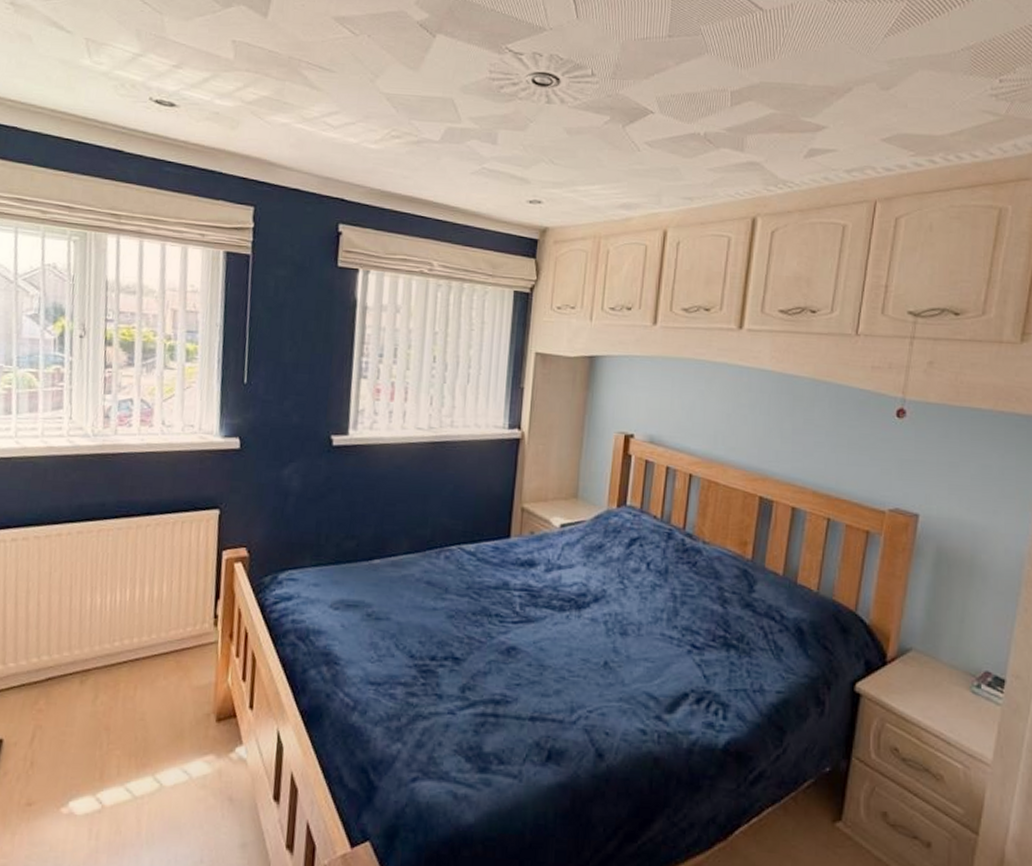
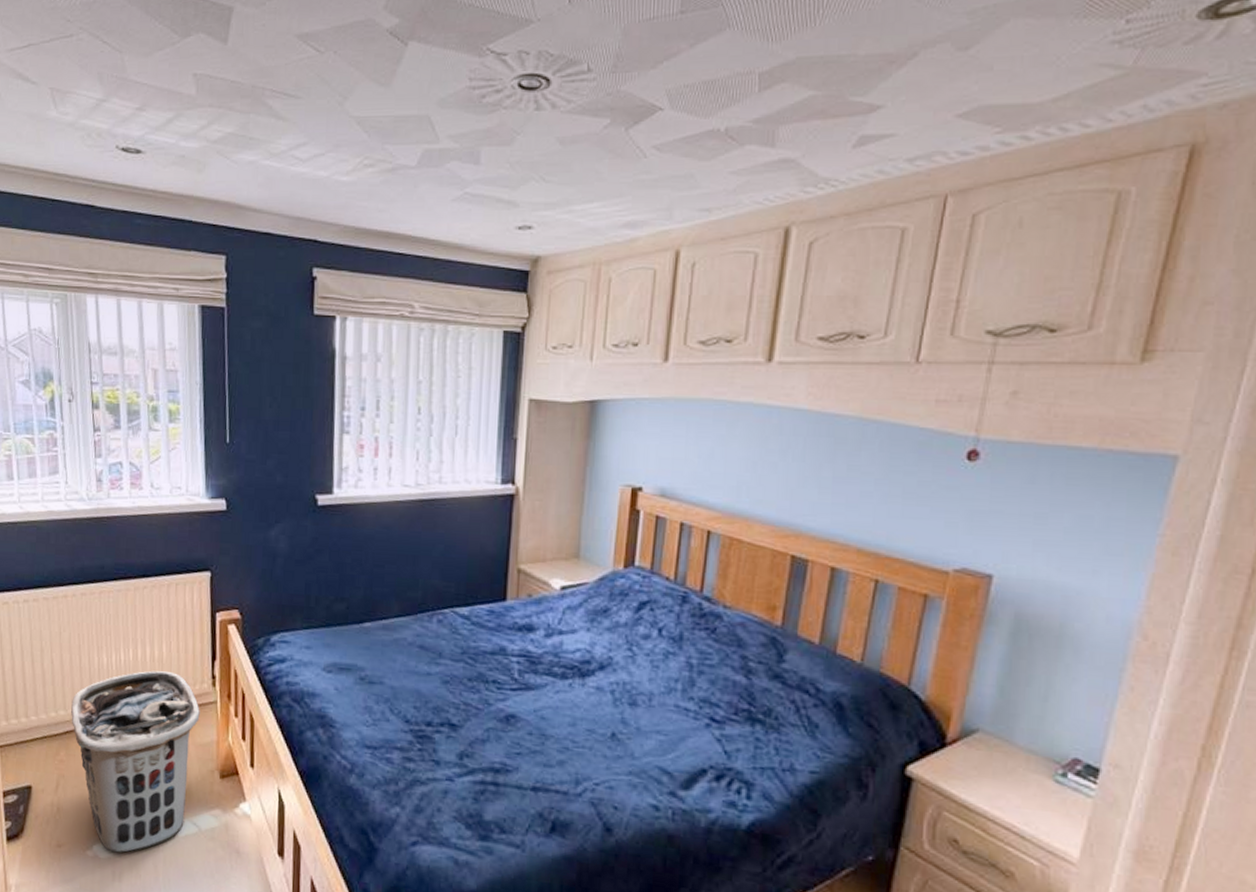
clothes hamper: none [55,611,199,807] -> present [71,670,200,852]

